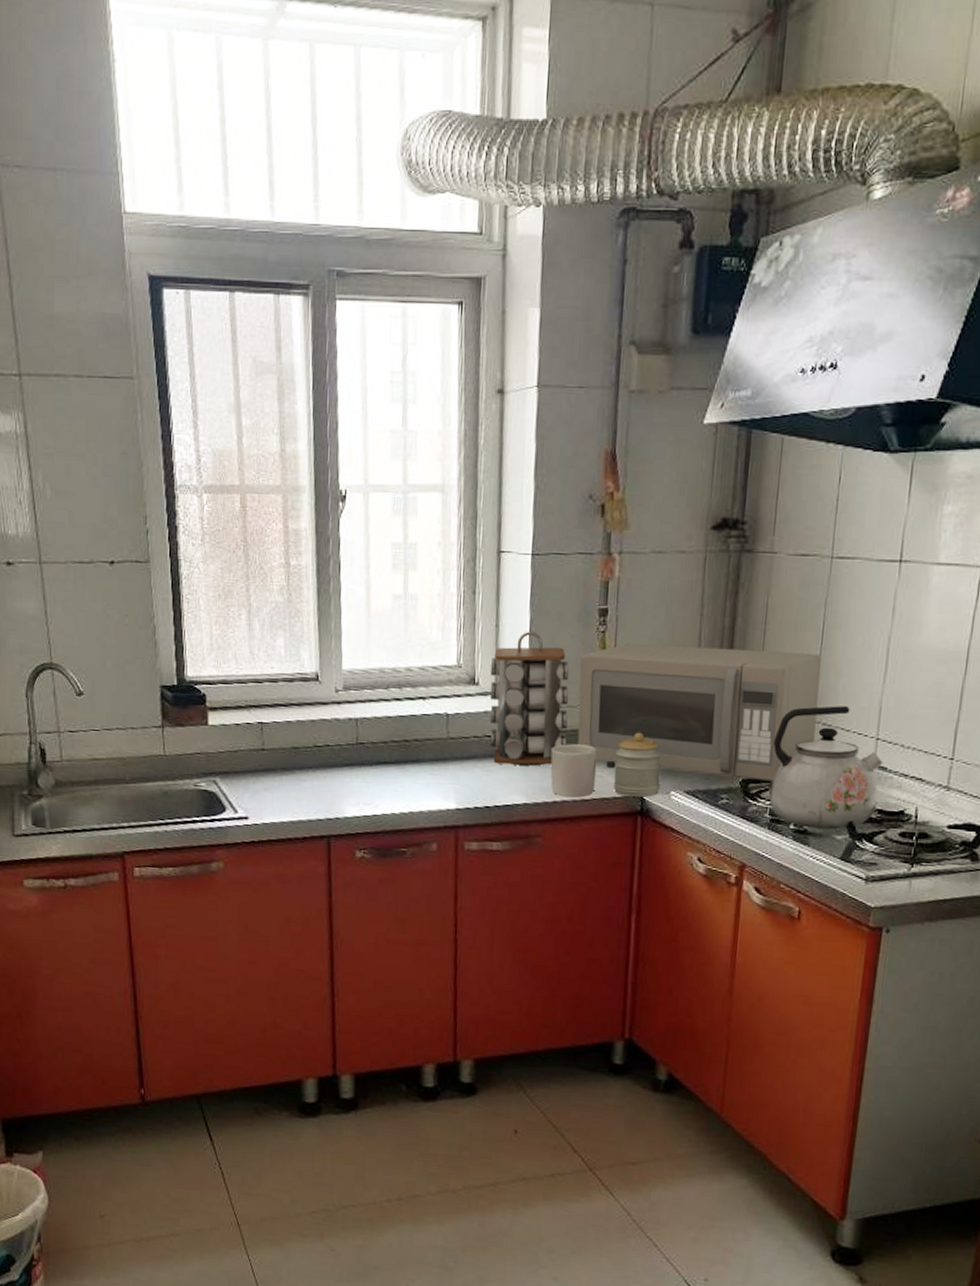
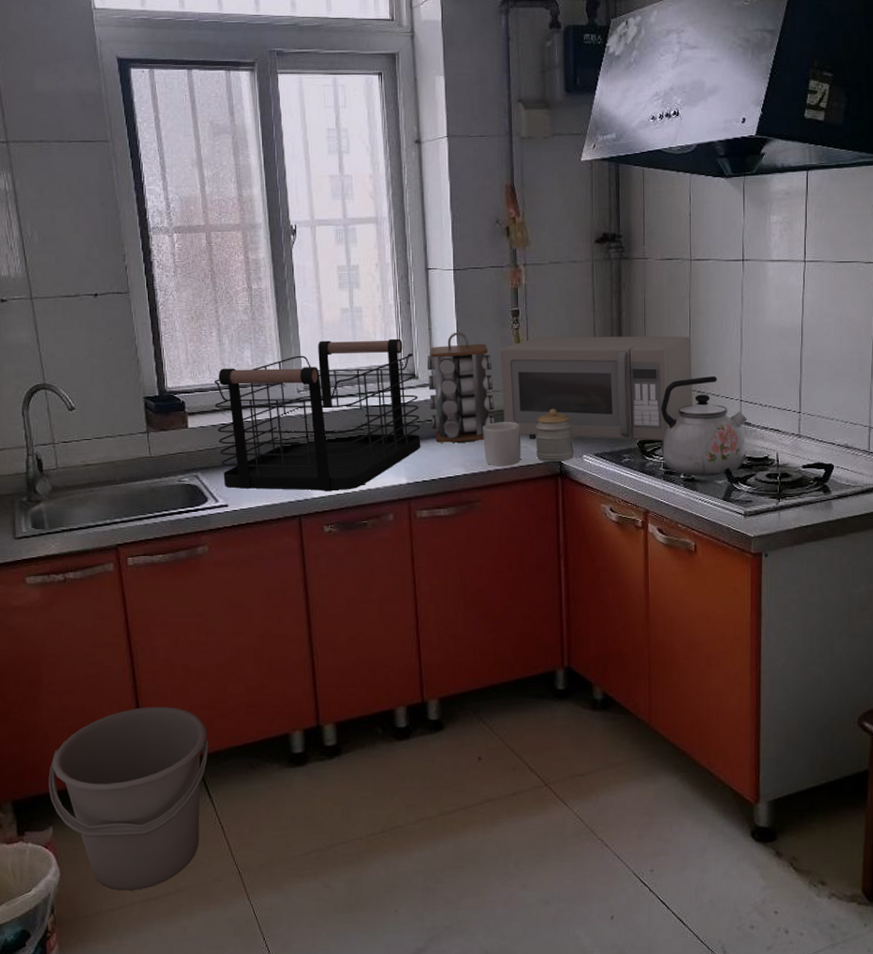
bucket: none [40,1034,213,1229] -> present [48,706,210,891]
dish rack: none [239,632,477,811] -> present [213,338,421,491]

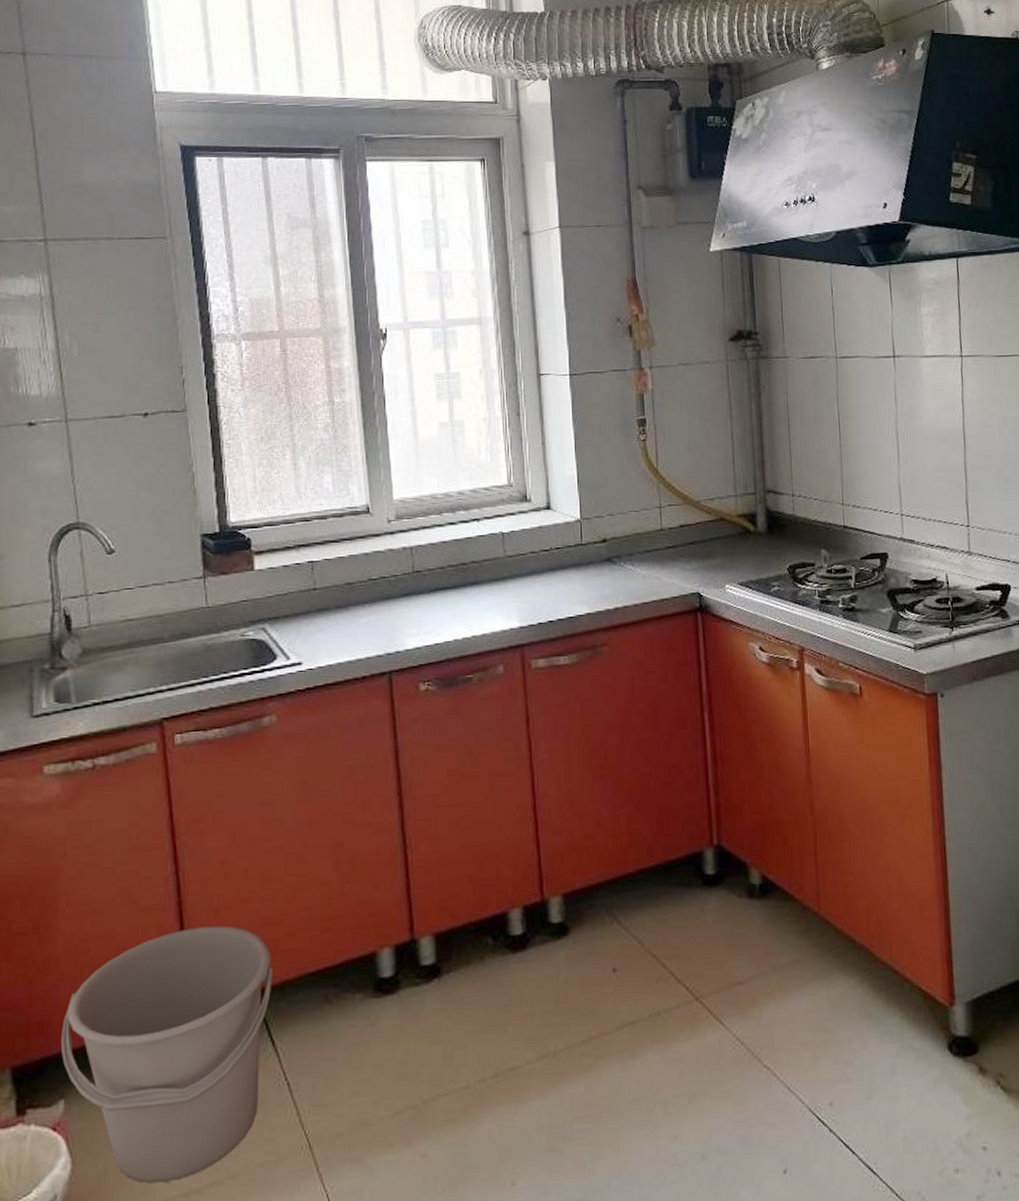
dish rack: present [213,338,421,491] -> none [286,455,536,642]
spice rack: present [426,331,495,443] -> none [540,445,622,577]
mug: present [483,422,522,466] -> none [607,548,654,602]
microwave: present [500,335,692,446] -> none [625,443,847,570]
jar: present [535,408,574,463] -> none [668,531,715,596]
kettle: present [661,376,748,476] -> none [812,488,912,605]

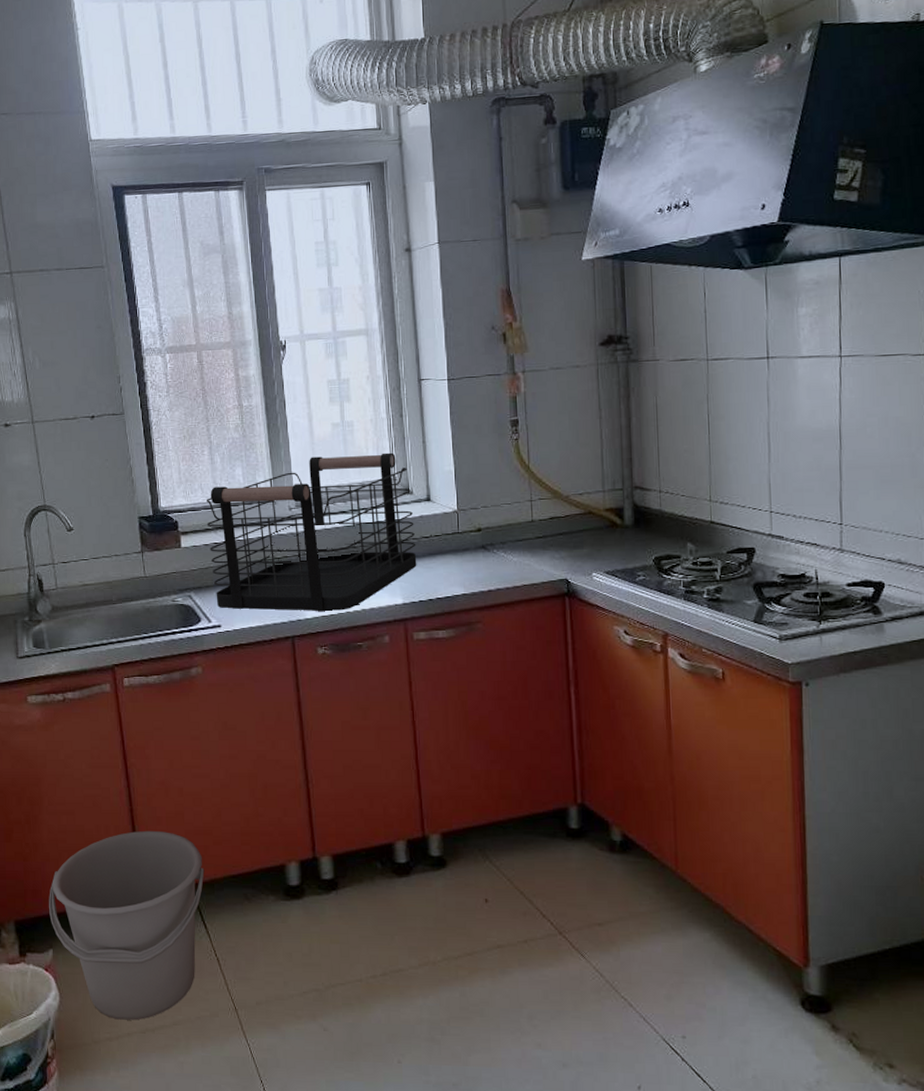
dish rack: none [286,455,536,642] -> present [206,452,417,611]

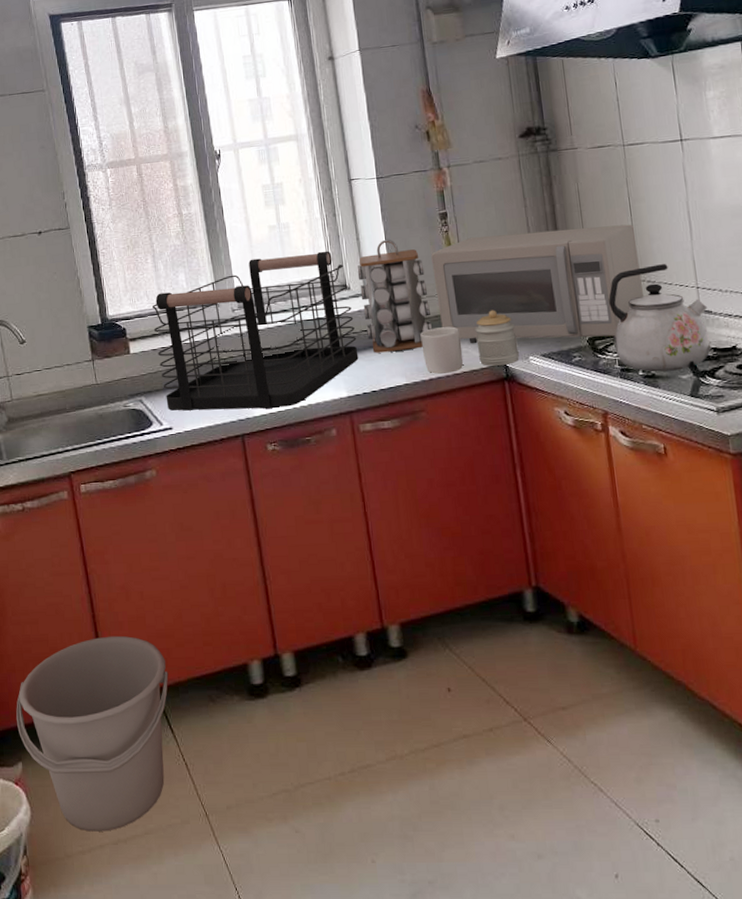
spice rack: none [421,444,496,561] -> present [357,239,433,353]
mug: none [482,538,525,585] -> present [420,326,464,374]
microwave: none [499,442,714,562] -> present [431,224,643,344]
jar: none [539,523,582,582] -> present [475,310,519,367]
kettle: none [679,486,780,596] -> present [608,264,711,372]

